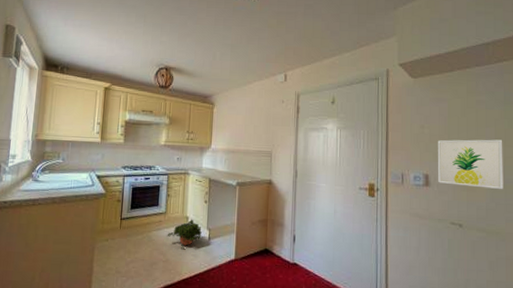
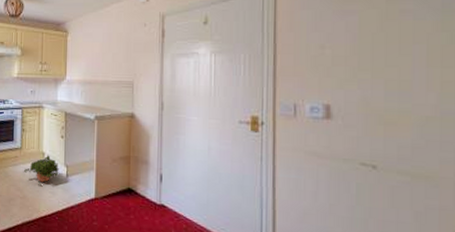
wall art: present [437,139,504,189] -> none [342,59,439,122]

